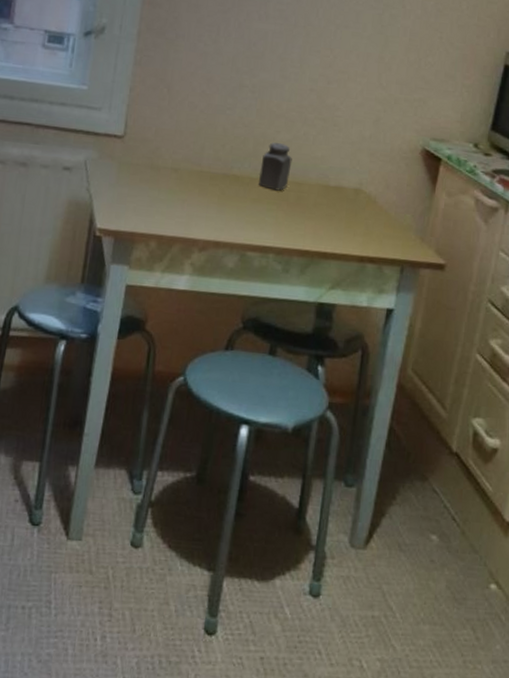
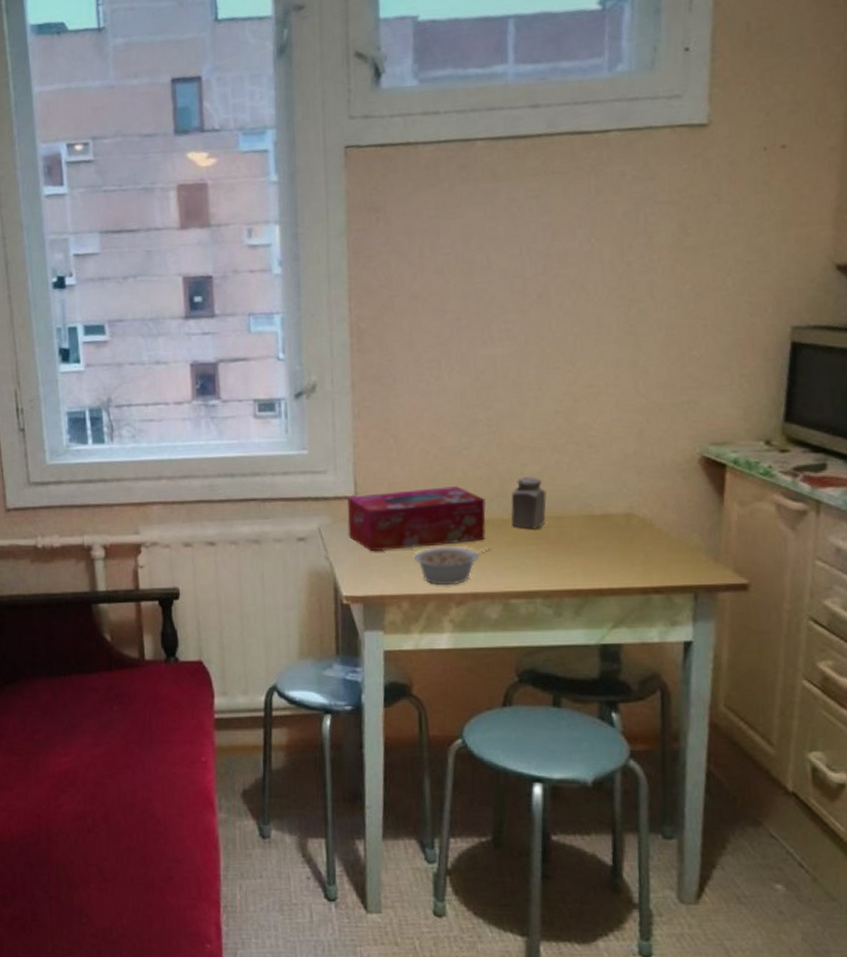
tissue box: none [111,135,239,195] -> present [347,486,486,551]
legume: none [168,193,238,232] -> present [414,546,492,585]

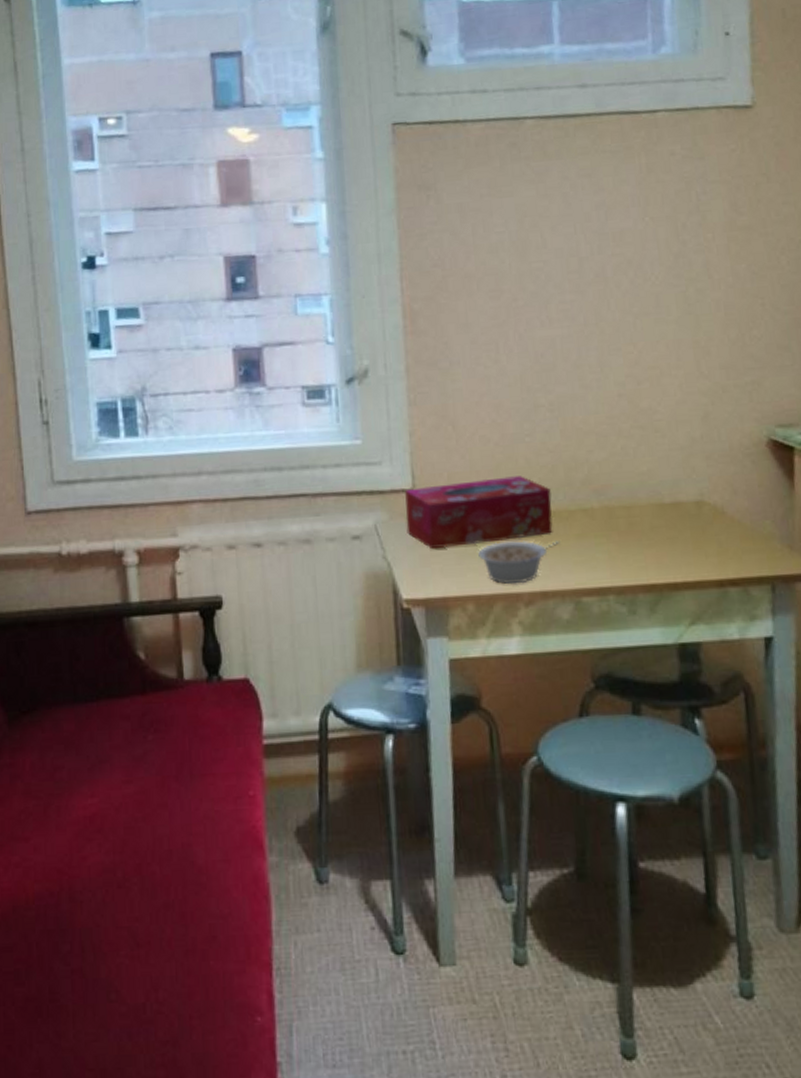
salt shaker: present [511,477,547,529] -> none [577,464,615,520]

